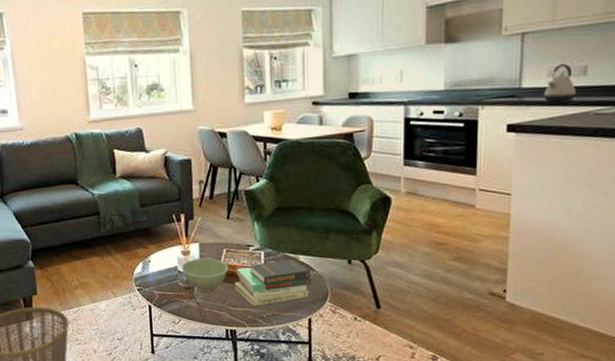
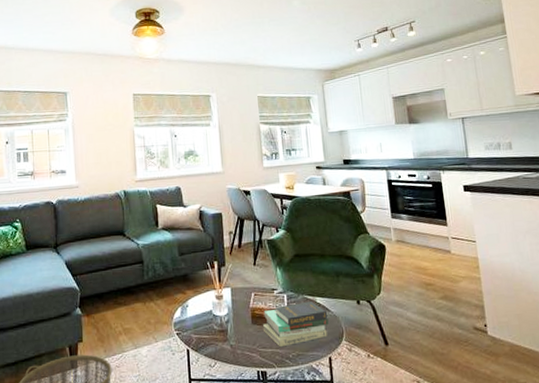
bowl: present [181,257,229,293] -> none [215,301,257,335]
kettle: present [544,64,577,102] -> none [485,141,508,169]

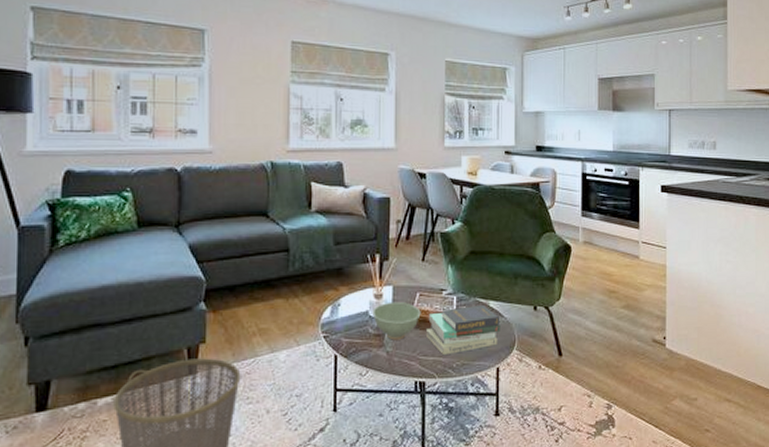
bowl: none [215,301,257,335] -> present [372,301,421,340]

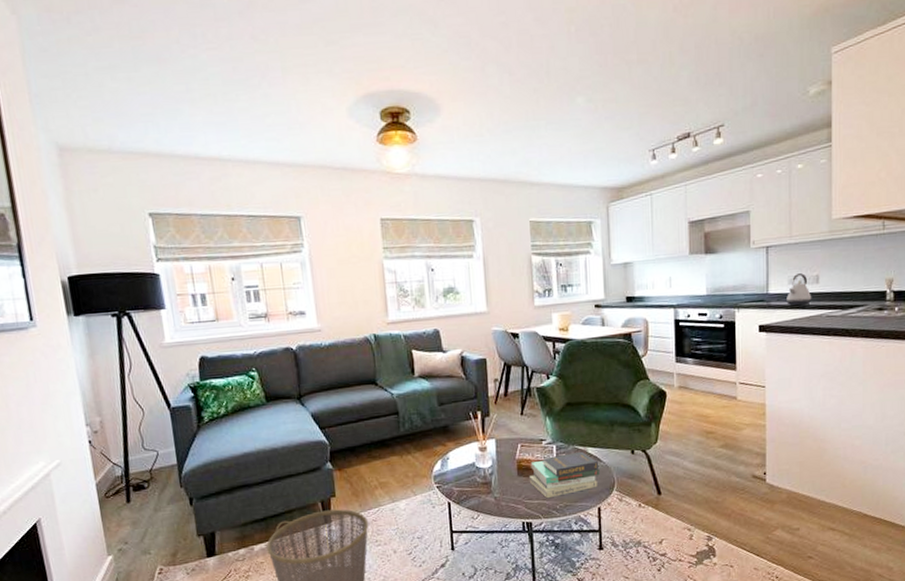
bowl: present [372,301,421,340] -> none [478,453,524,487]
kettle: none [687,138,710,170] -> present [787,273,812,306]

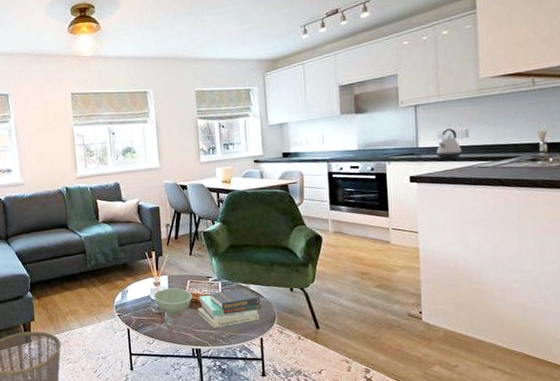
bowl: none [478,453,524,487] -> present [153,287,193,317]

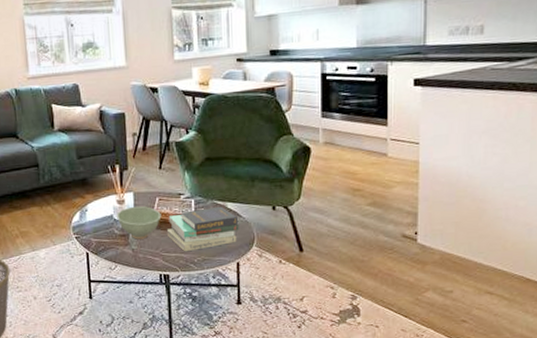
kettle: present [436,128,463,158] -> none [446,23,475,58]

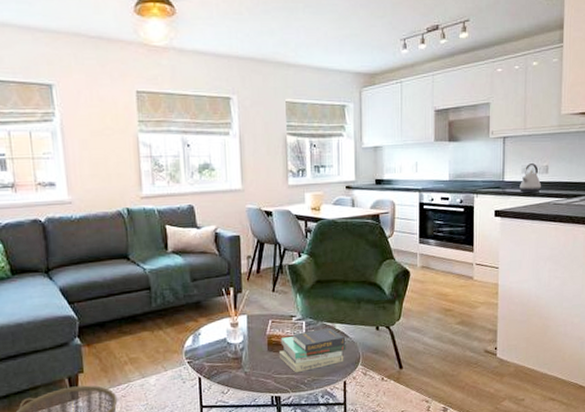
bowl: present [116,206,161,240] -> none [230,328,274,362]
kettle: none [446,23,475,58] -> present [520,163,542,194]

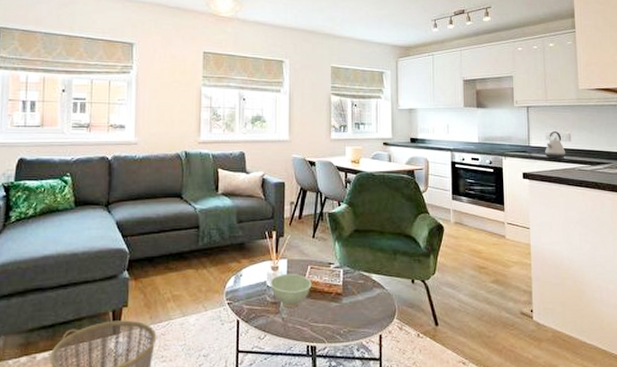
bowl: none [230,328,274,362] -> present [270,273,312,308]
books: present [278,327,346,373] -> none [316,277,382,323]

